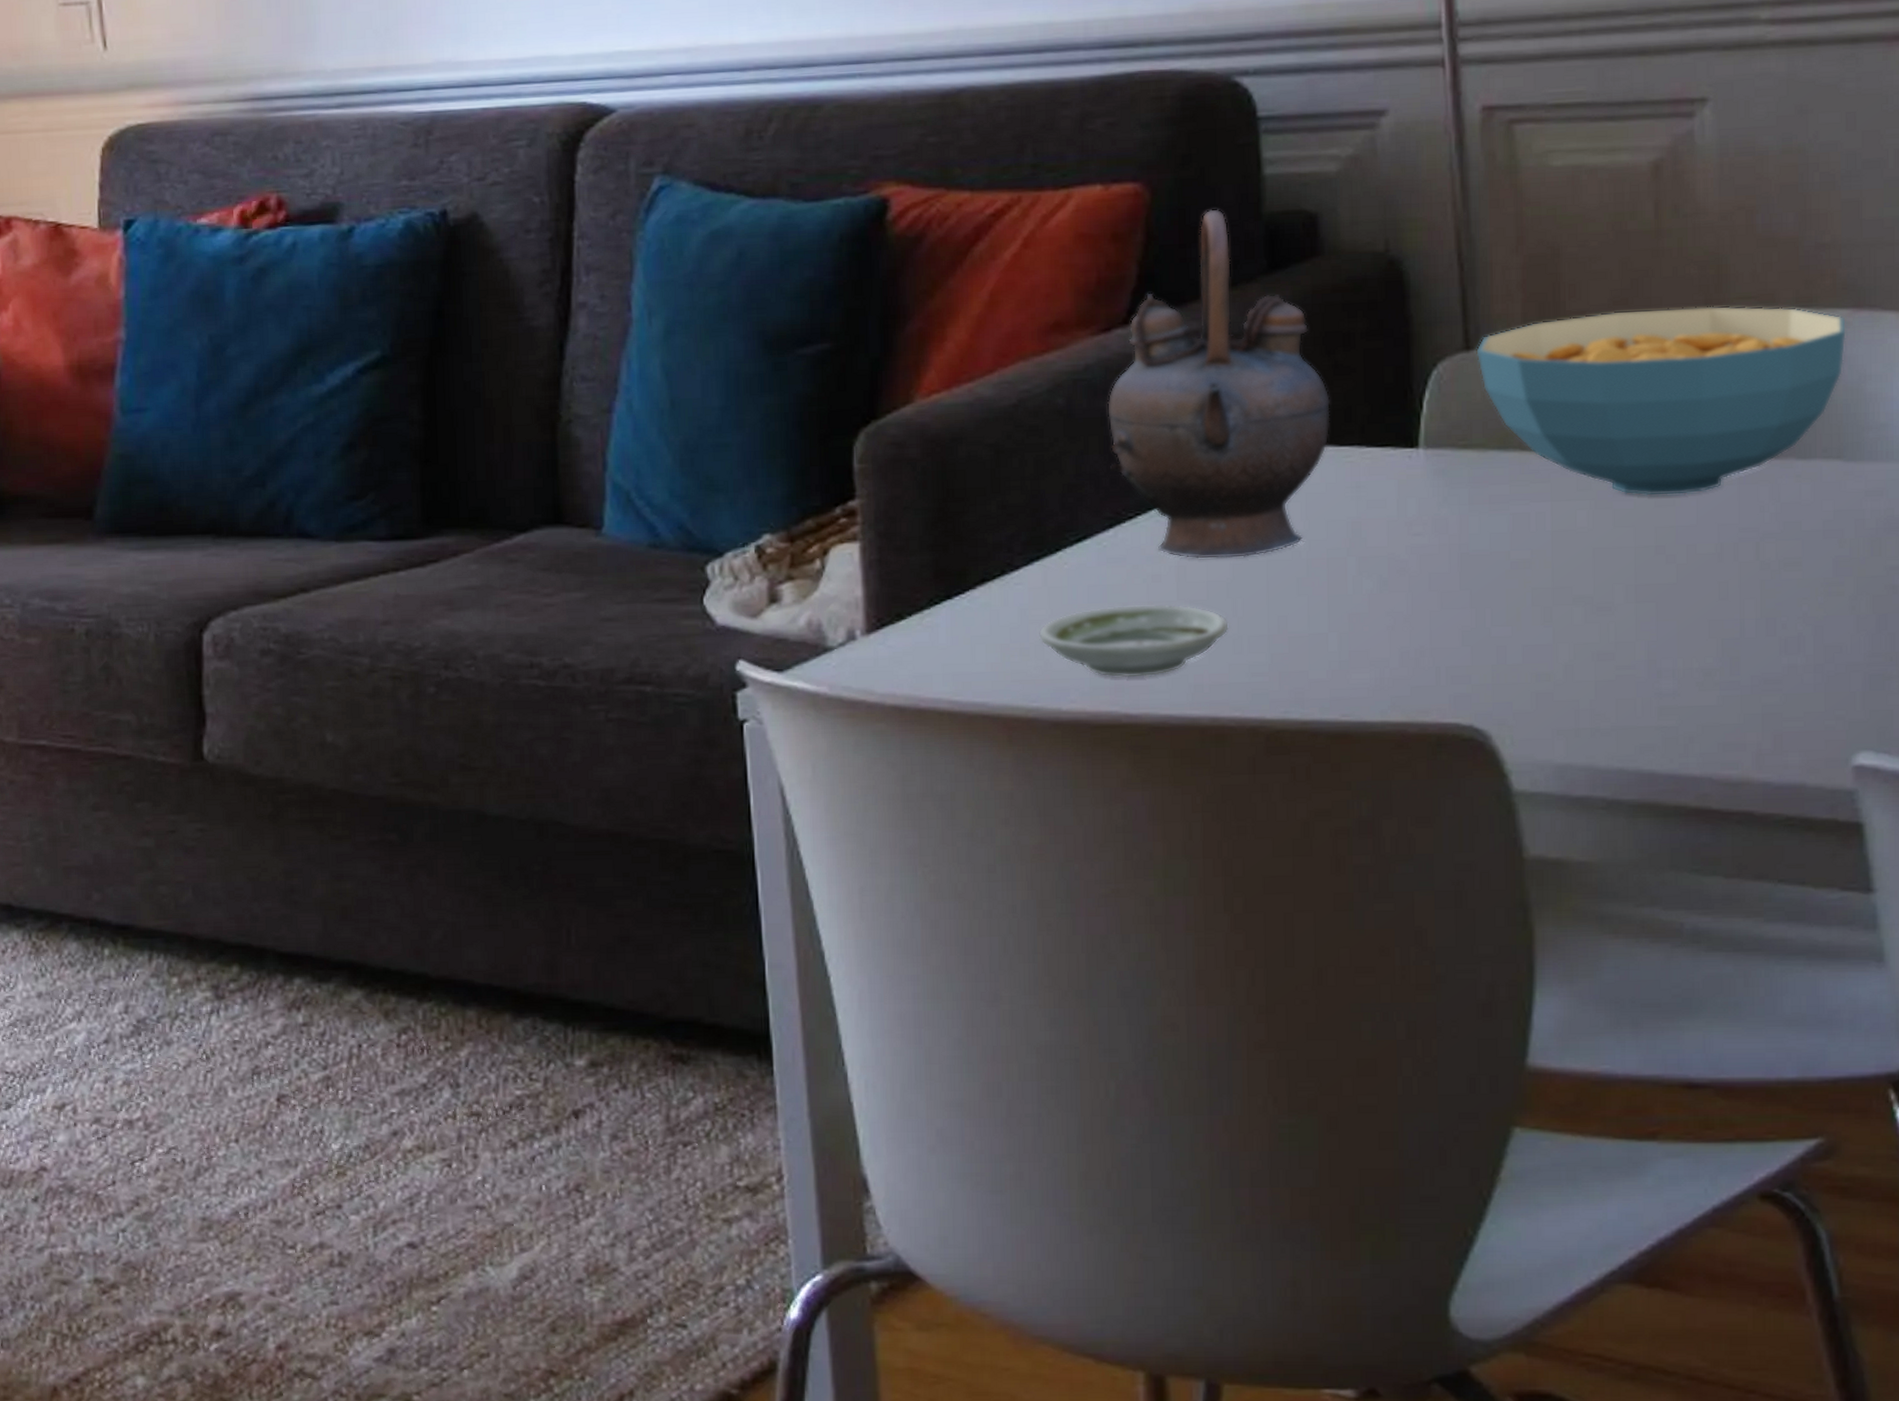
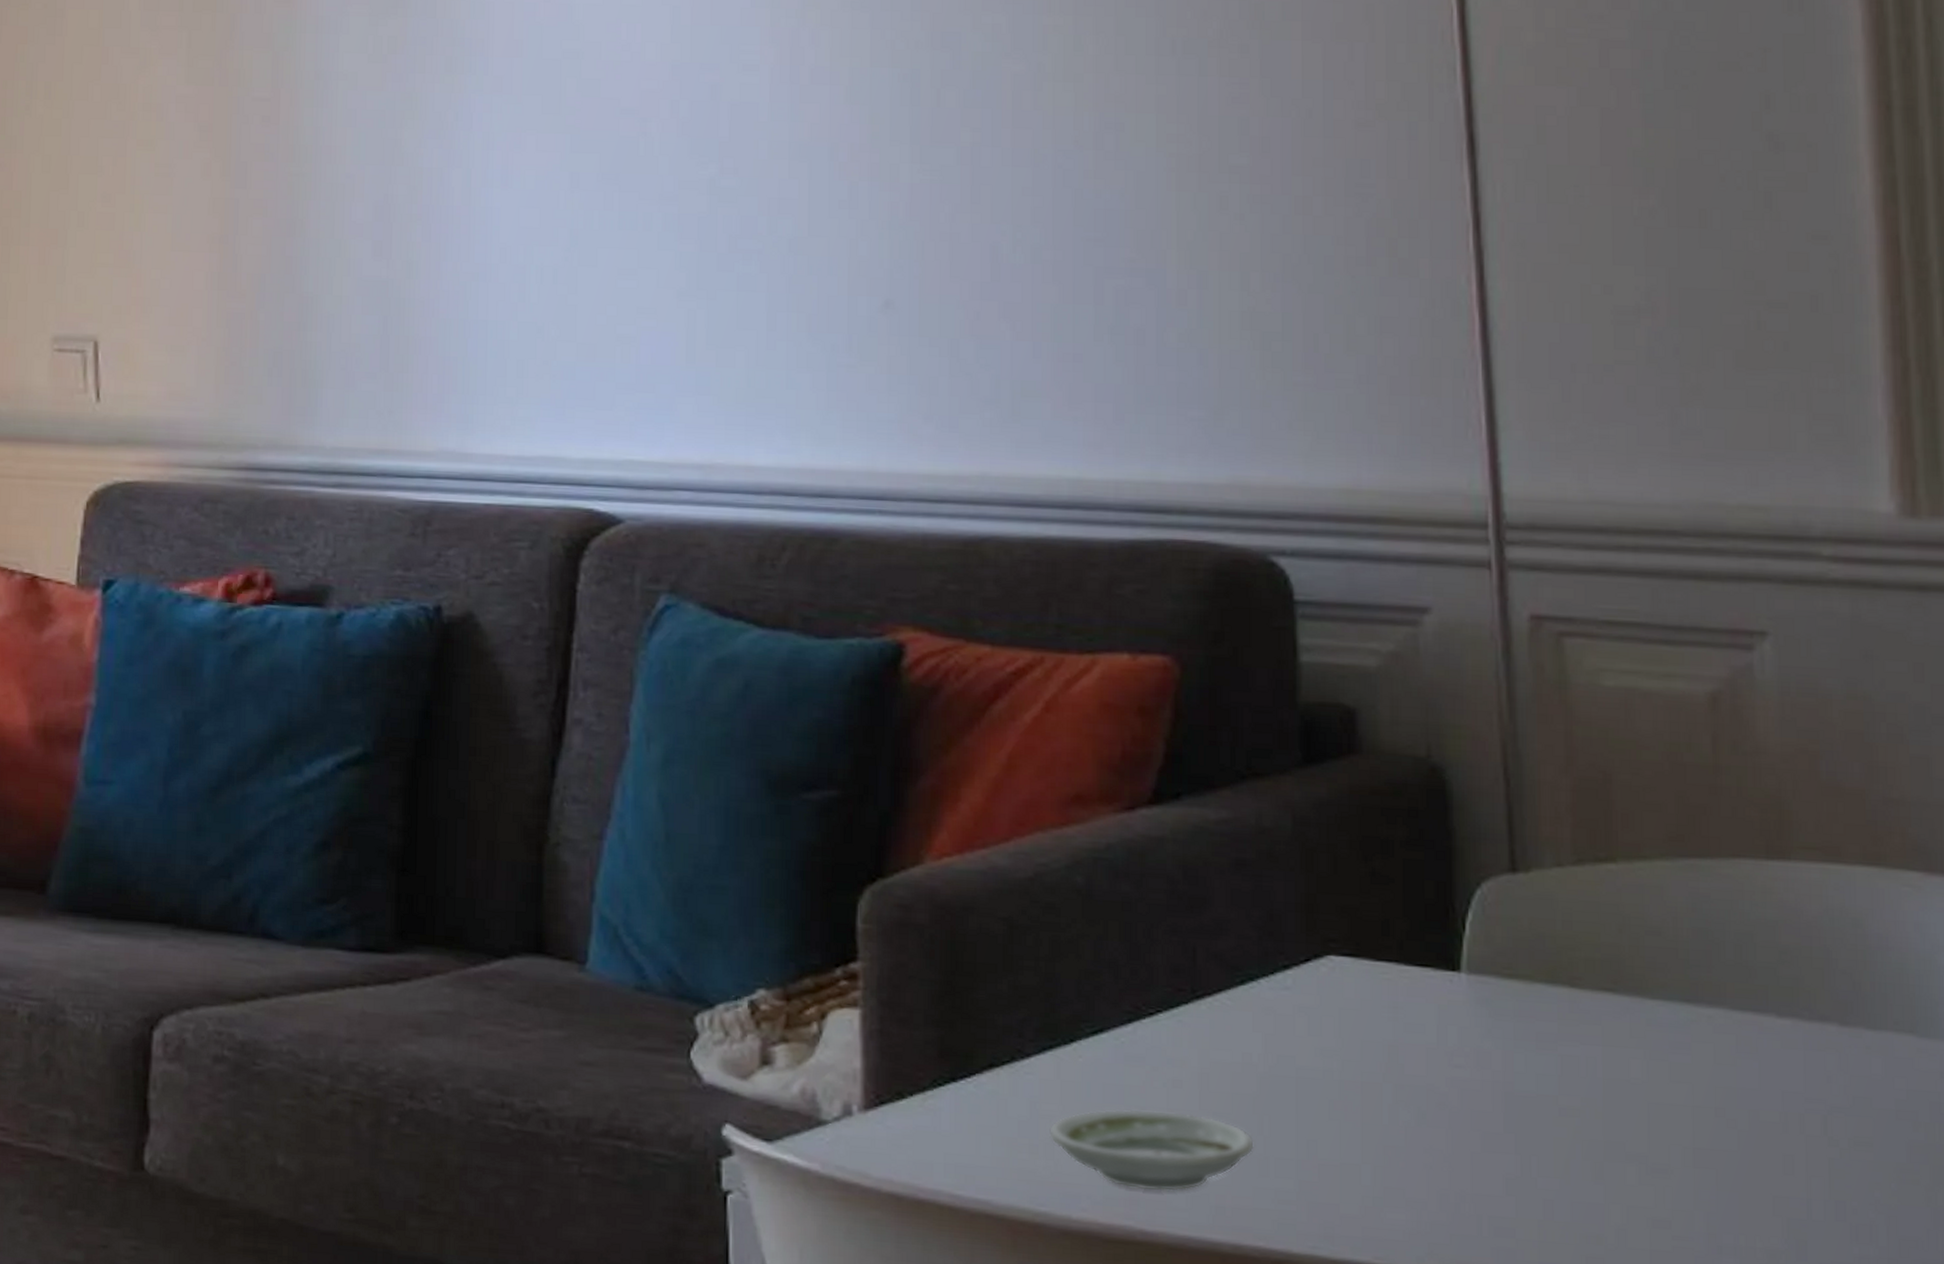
teapot: present [1106,209,1331,560] -> none [1128,692,1368,1072]
cereal bowl: present [1476,305,1847,497] -> none [1523,847,1919,1055]

